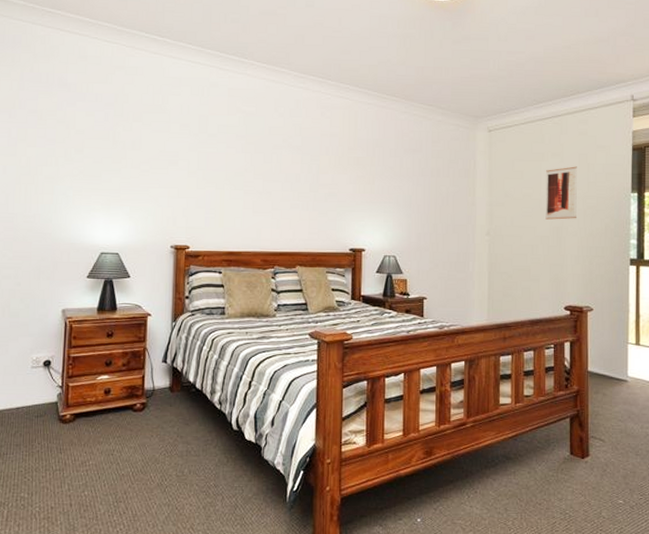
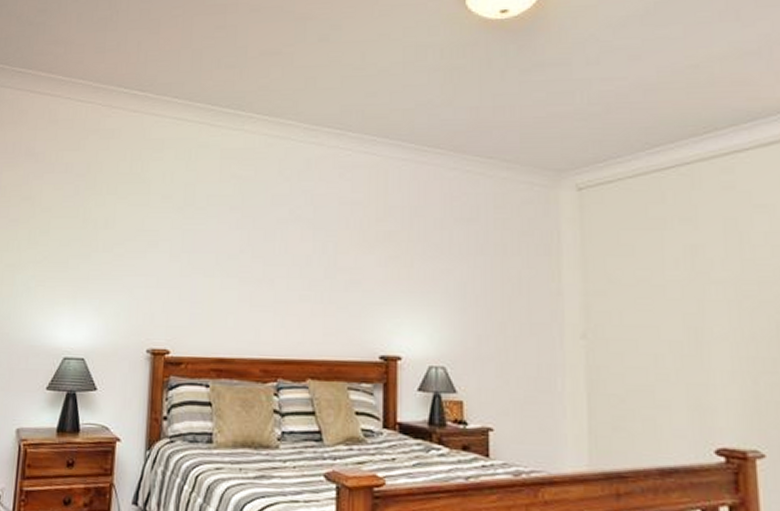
wall art: present [545,166,577,220] -> none [671,236,726,316]

